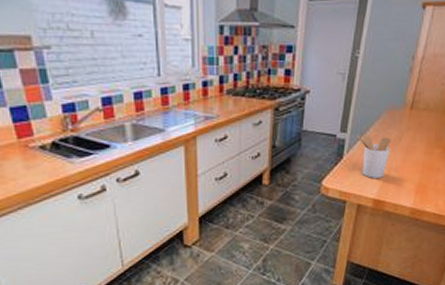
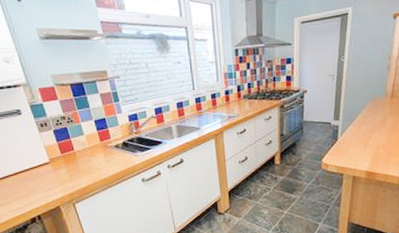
utensil holder: present [356,134,391,178] -> none [347,120,377,155]

